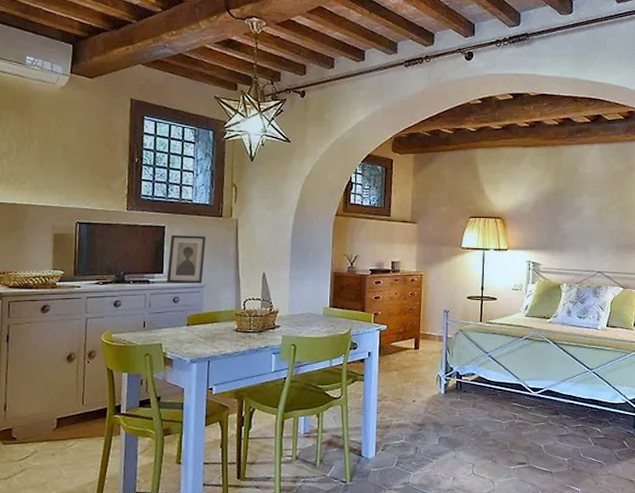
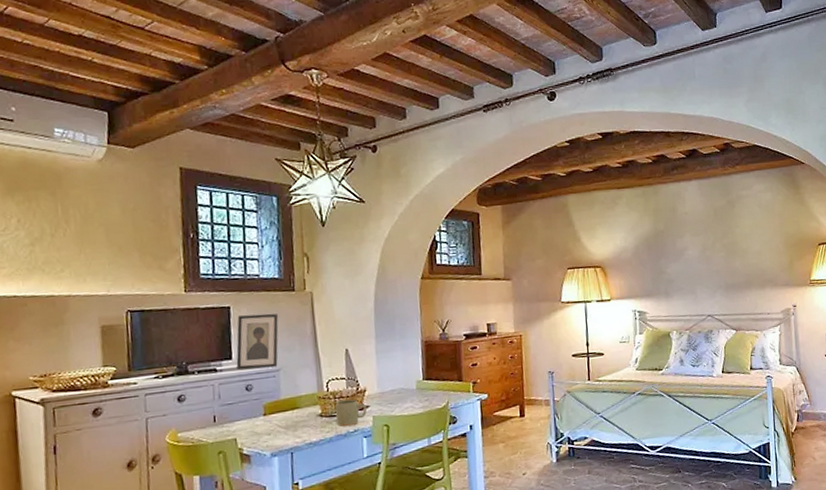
mug: none [249,318,277,342] -> present [335,399,367,427]

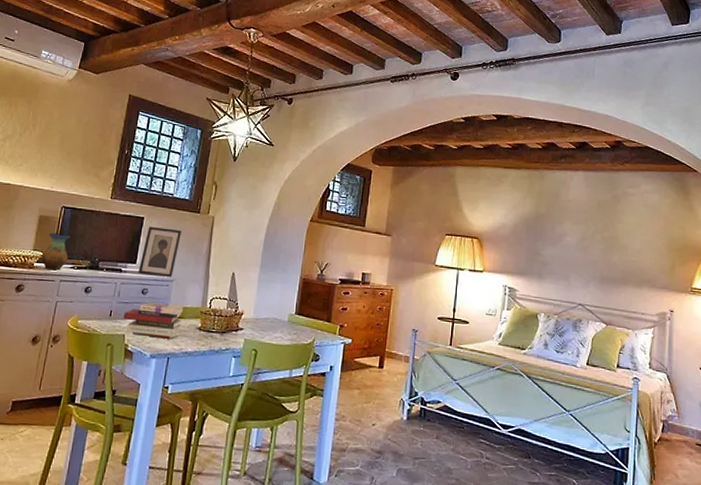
vase: none [115,341,149,386] -> present [42,232,70,271]
books: none [230,395,301,436] -> present [123,301,184,339]
mug: present [335,399,367,427] -> none [212,318,240,344]

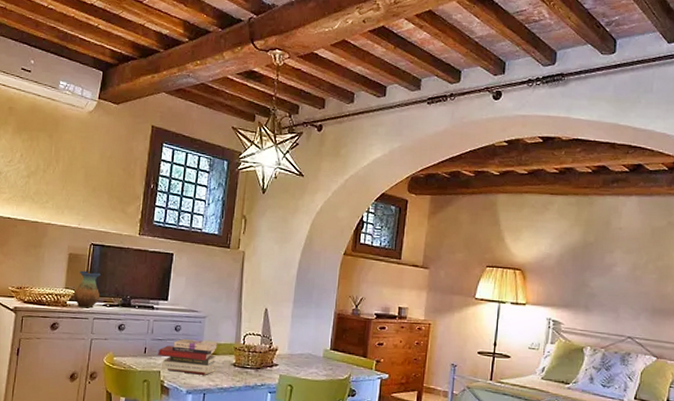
picture frame: present [138,226,182,277] -> none [170,262,213,314]

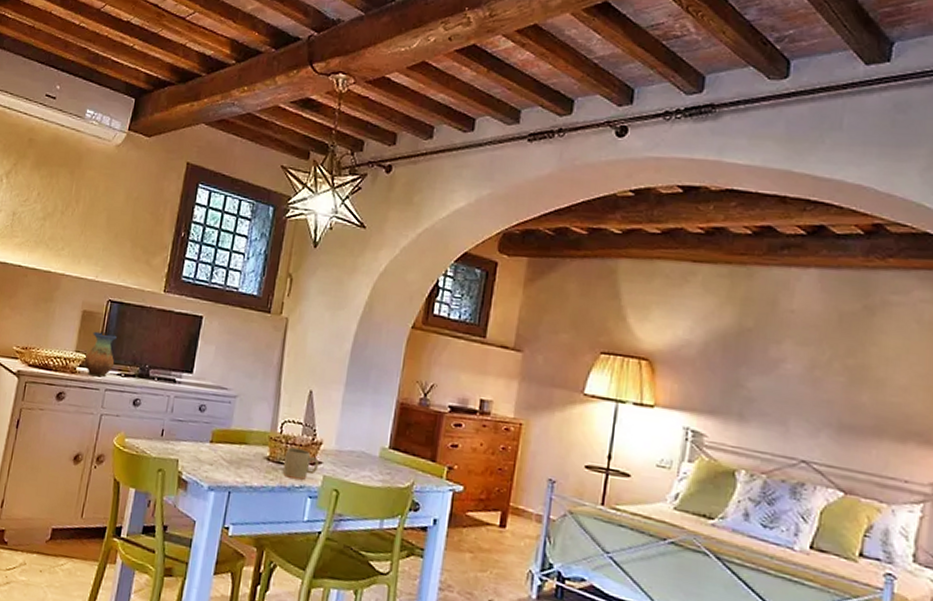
books: present [158,338,218,375] -> none [177,421,249,469]
mug: none [247,354,275,379] -> present [283,447,319,480]

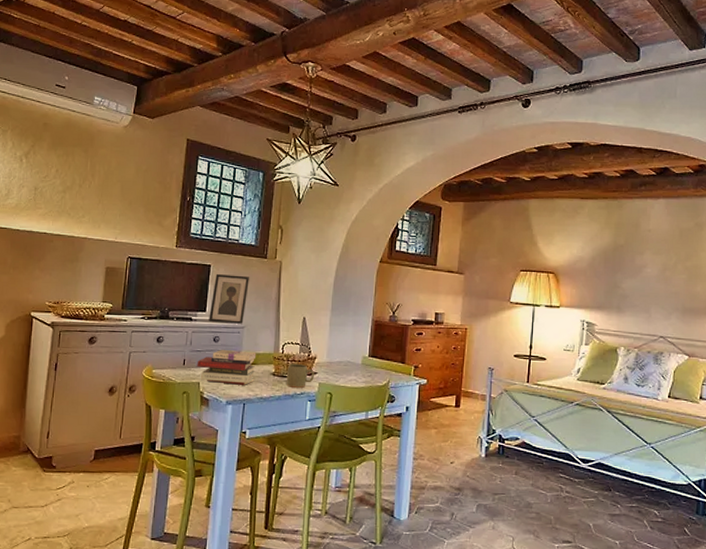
vase: present [85,331,117,378] -> none [112,284,138,322]
books: none [177,421,249,469] -> present [197,349,257,385]
picture frame: none [195,327,249,392] -> present [209,273,250,324]

